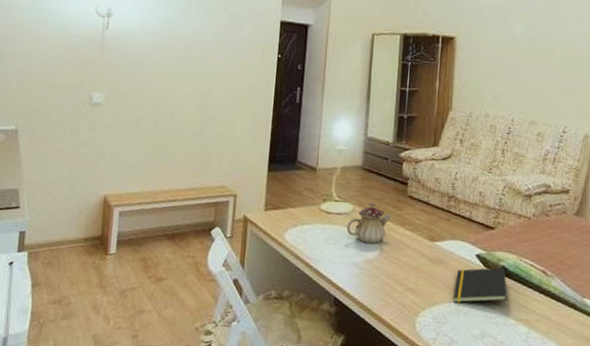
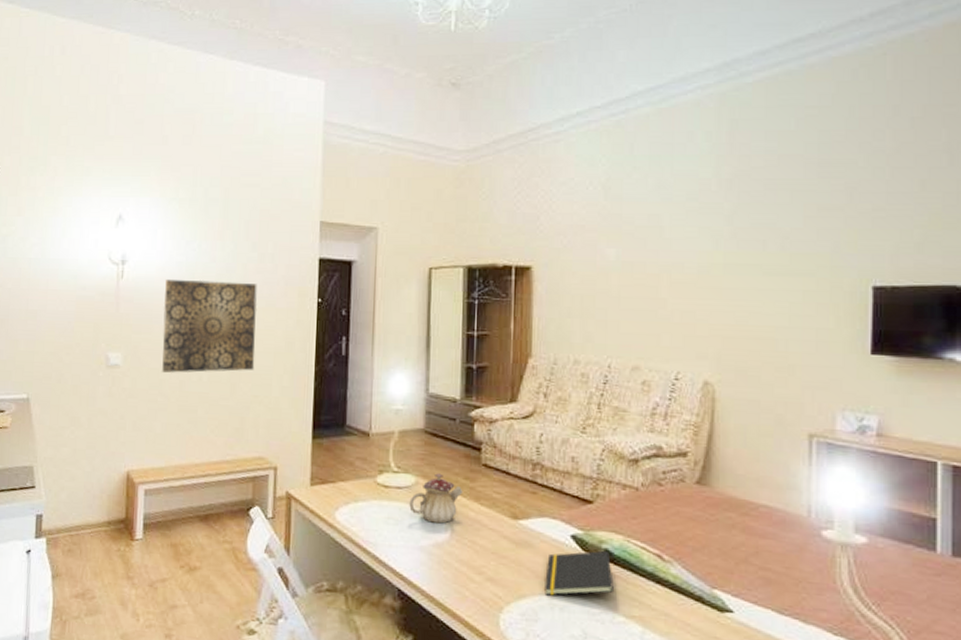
wall art: none [139,32,227,113] -> present [162,280,257,373]

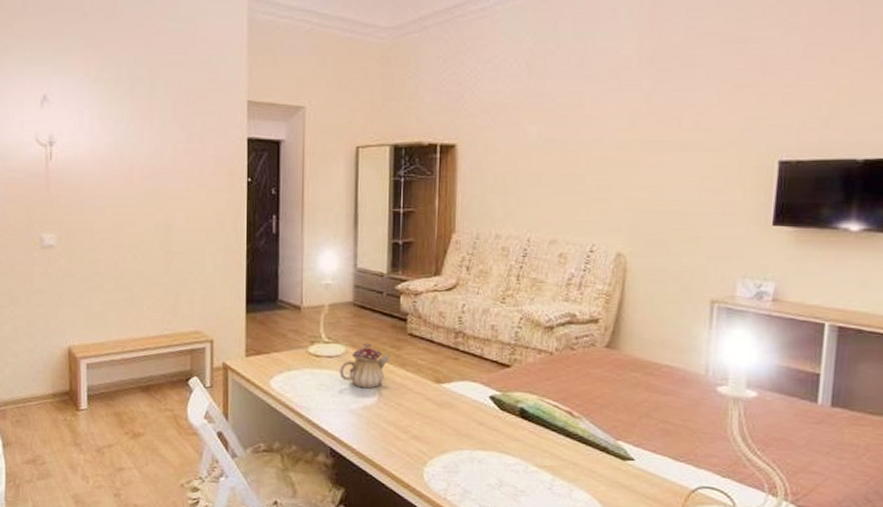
wall art: present [162,280,257,373] -> none [94,161,188,253]
notepad: present [545,550,614,596] -> none [465,409,528,450]

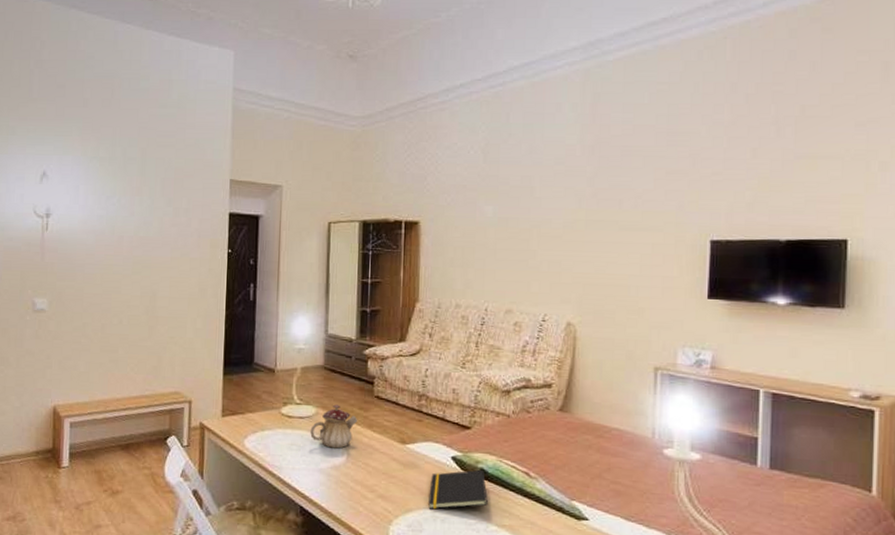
notepad: none [465,409,528,450] -> present [428,469,488,510]

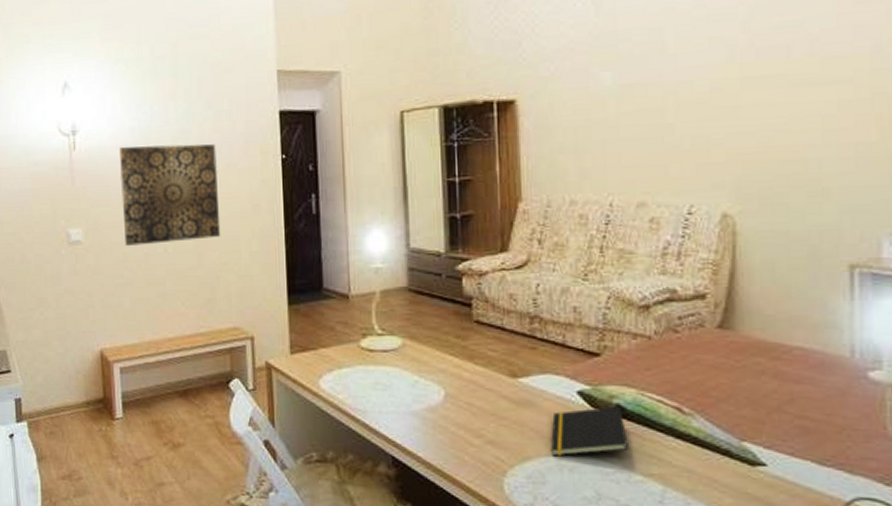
wall art: none [85,232,173,317] -> present [119,144,221,246]
teapot: present [310,404,358,449] -> none [397,333,455,386]

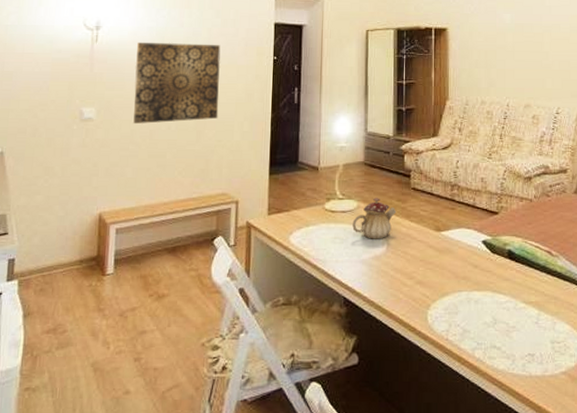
teapot: none [397,333,455,386] -> present [352,198,397,239]
notepad: present [551,406,628,457] -> none [463,251,516,292]

